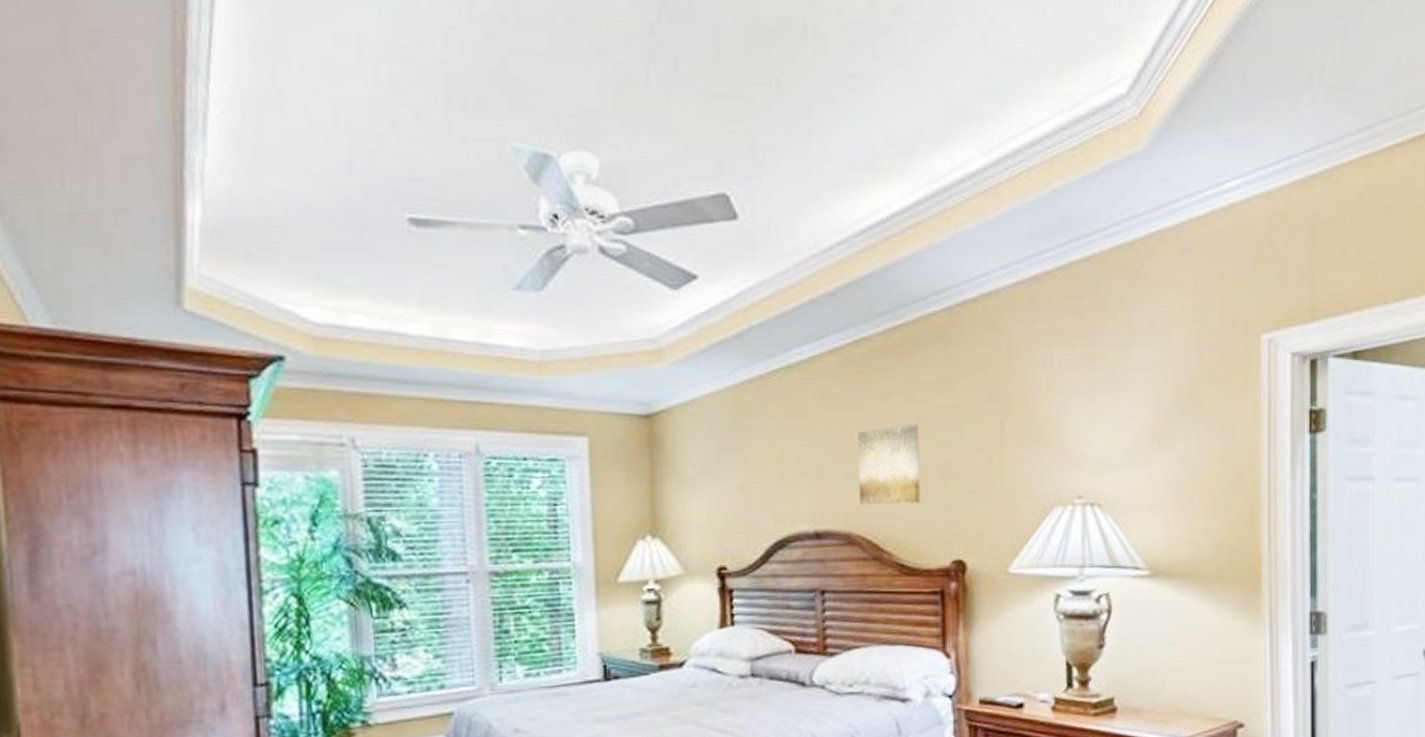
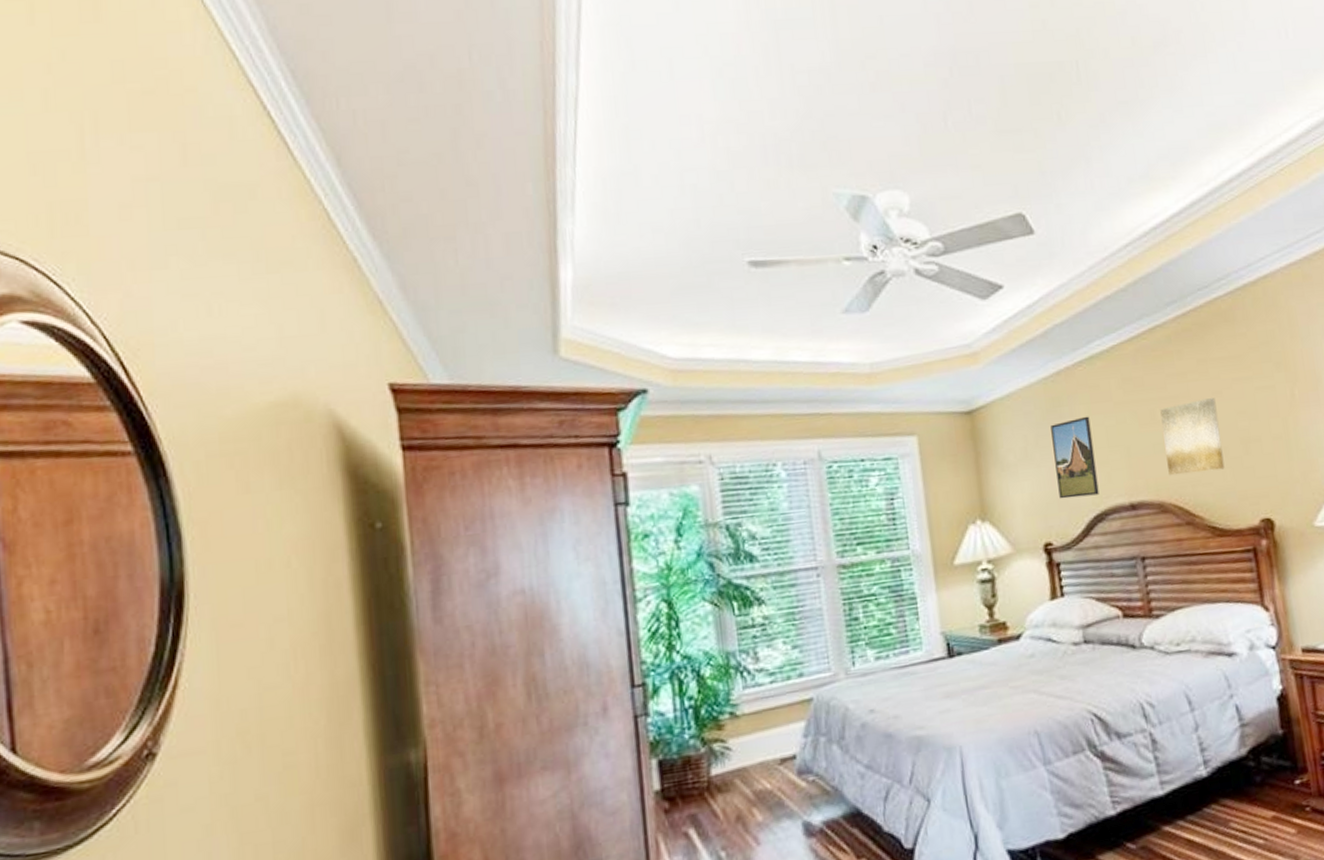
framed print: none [736,432,783,521] -> present [1050,416,1099,499]

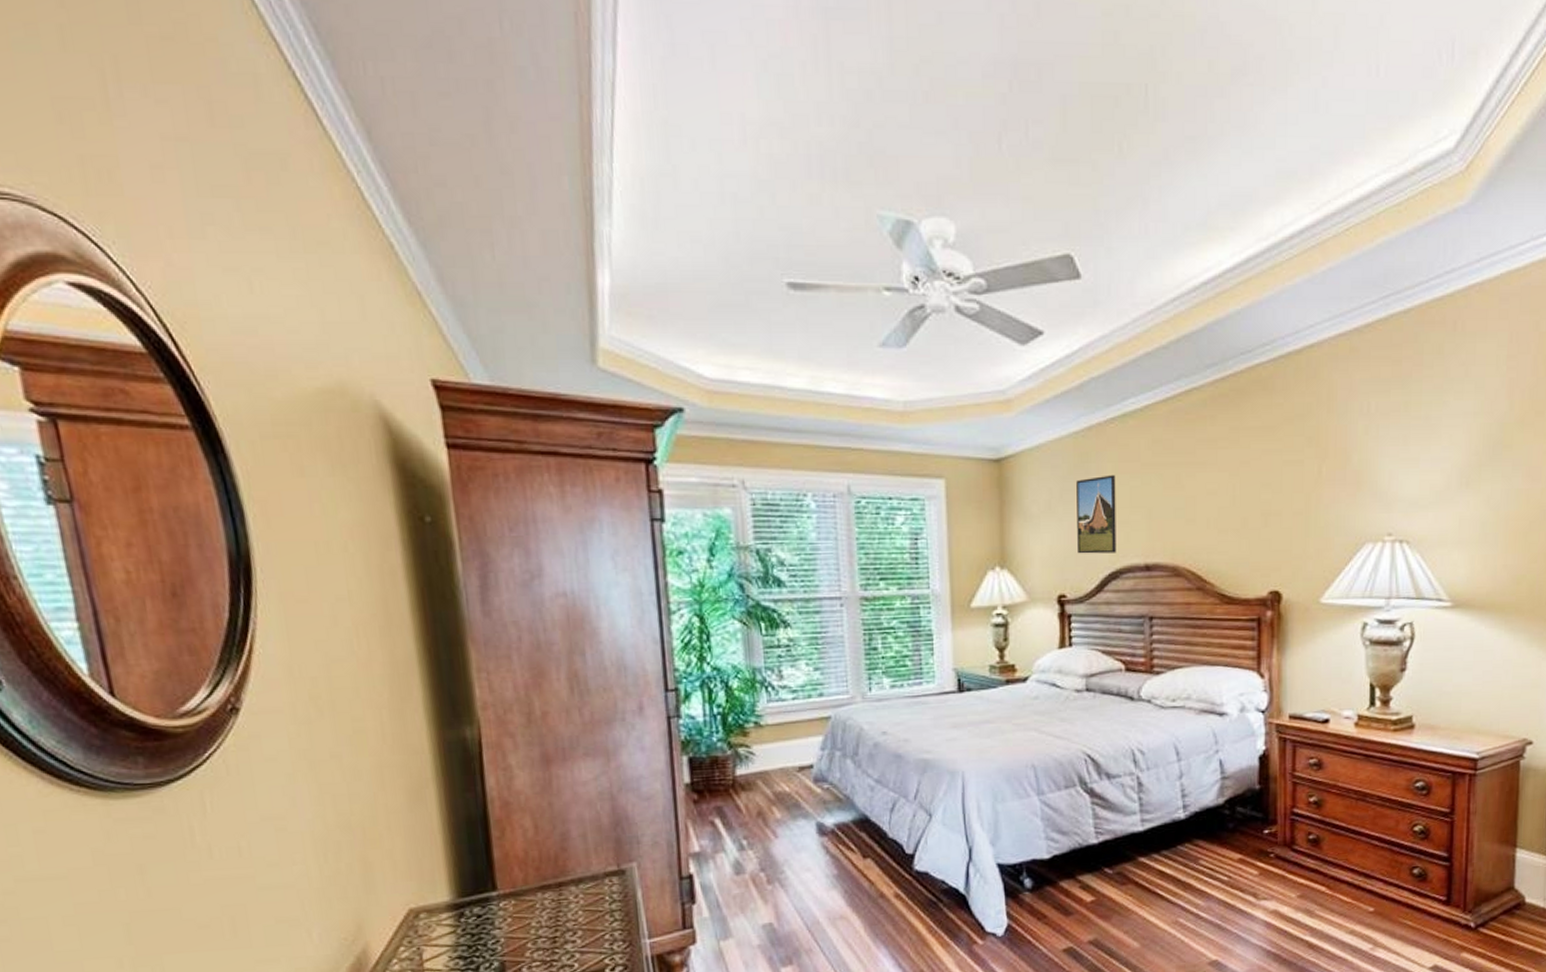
wall art: present [1160,398,1225,476] -> none [1186,468,1242,541]

